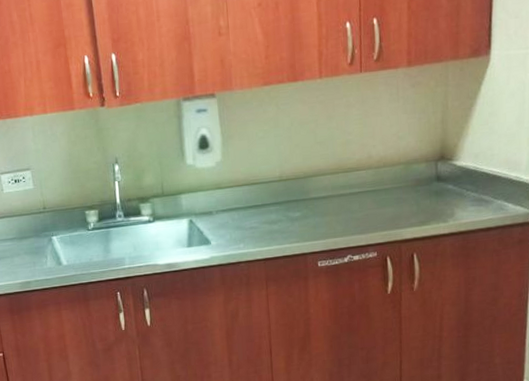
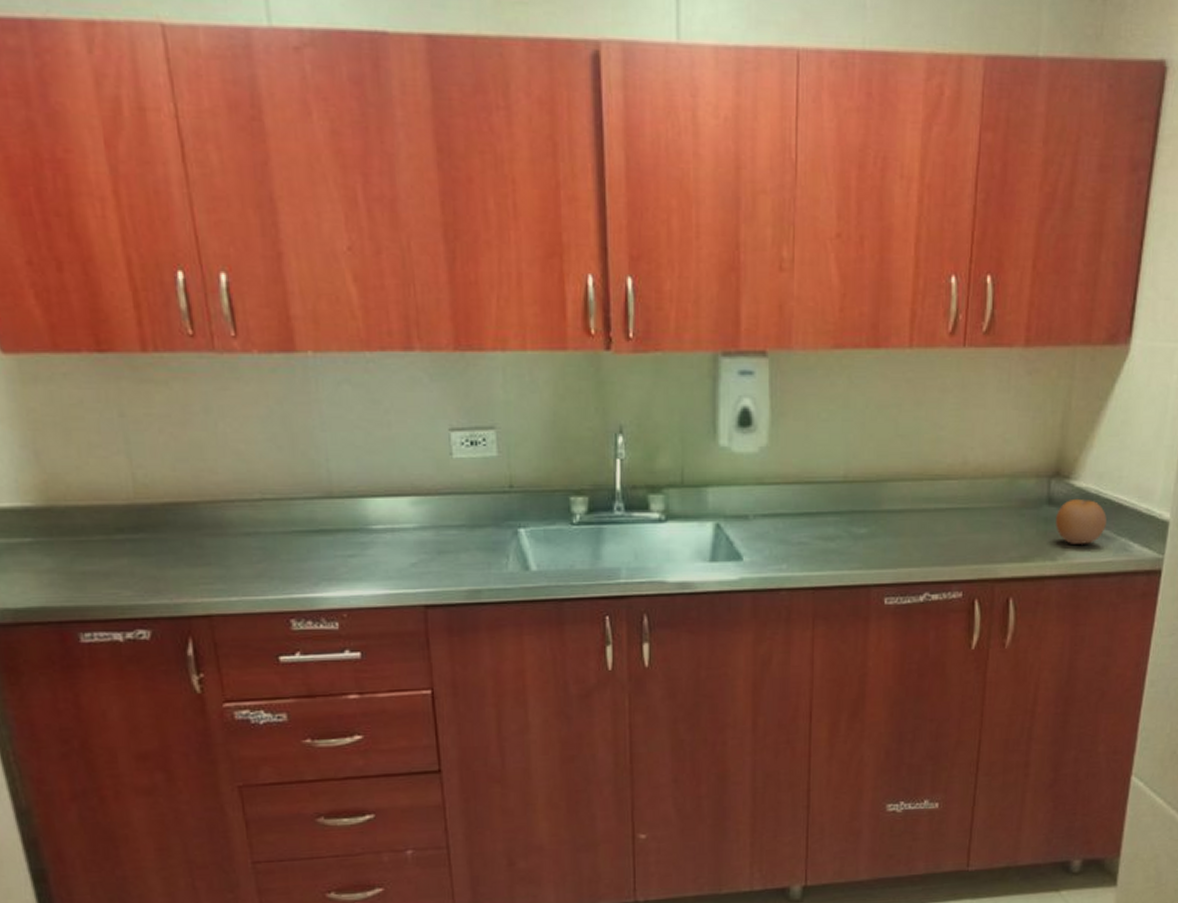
fruit: none [444,174,484,209] -> present [1056,498,1107,544]

